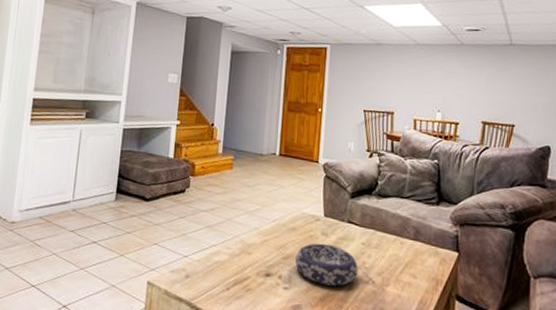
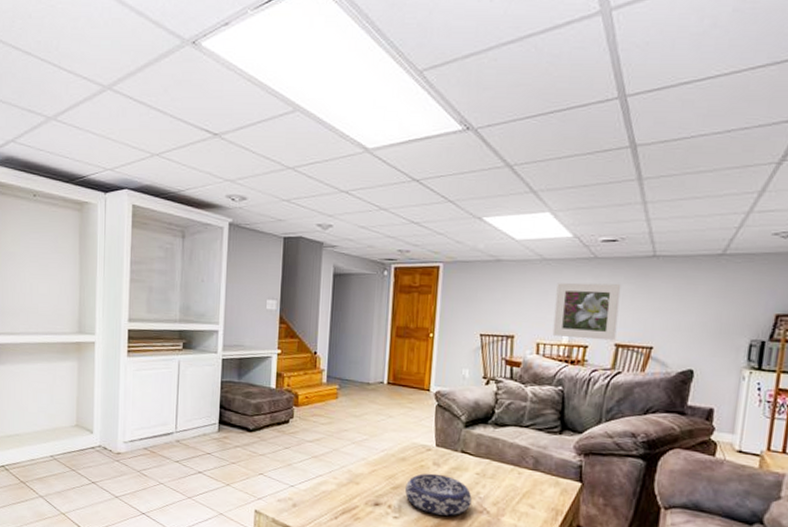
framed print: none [427,65,485,119] -> present [552,282,622,341]

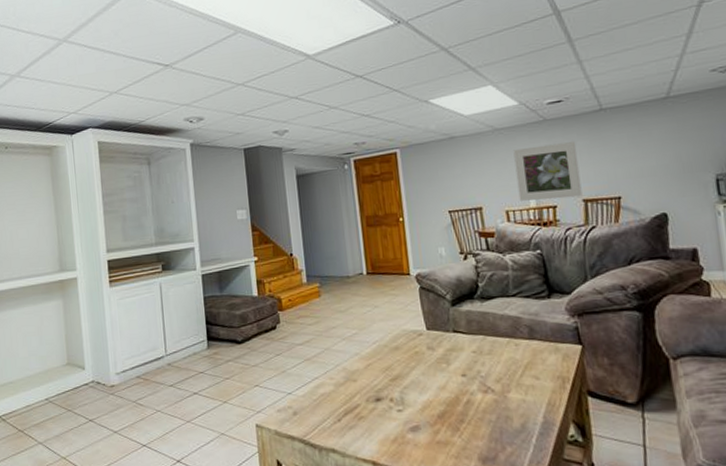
decorative bowl: present [404,473,472,516] -> none [403,358,474,401]

